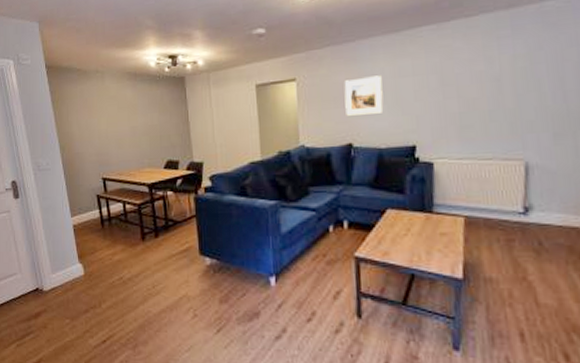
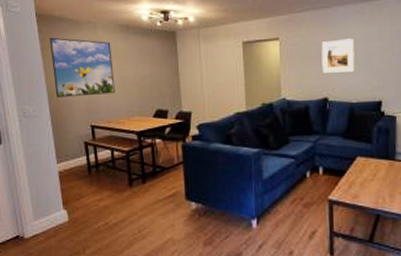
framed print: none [60,88,125,150] -> present [50,37,115,98]

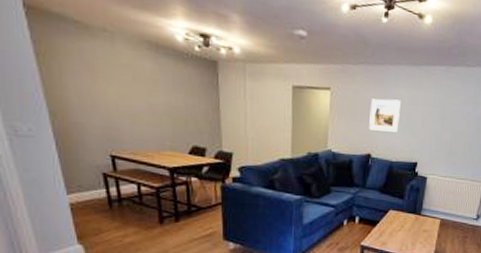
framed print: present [50,37,115,98] -> none [47,39,141,122]

